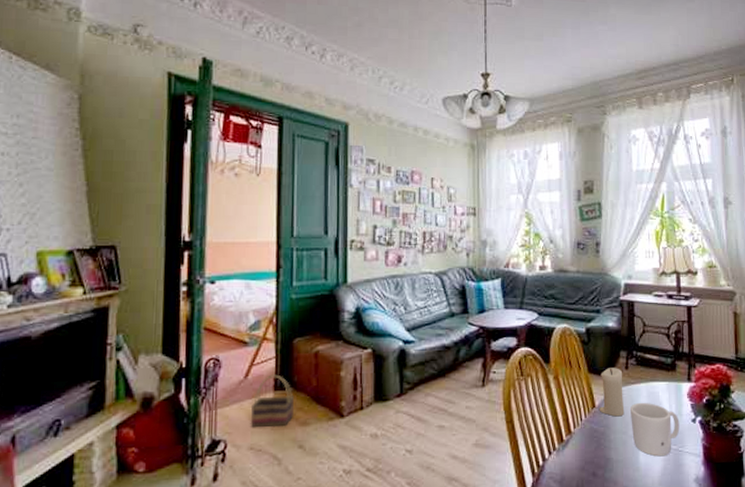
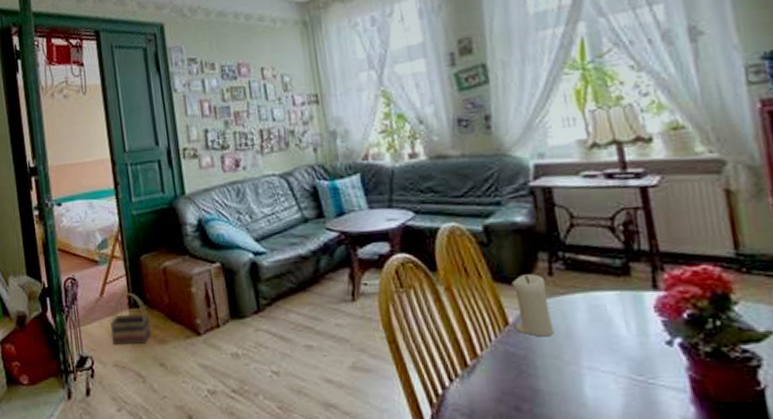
mug: present [631,402,680,457] -> none [562,318,647,390]

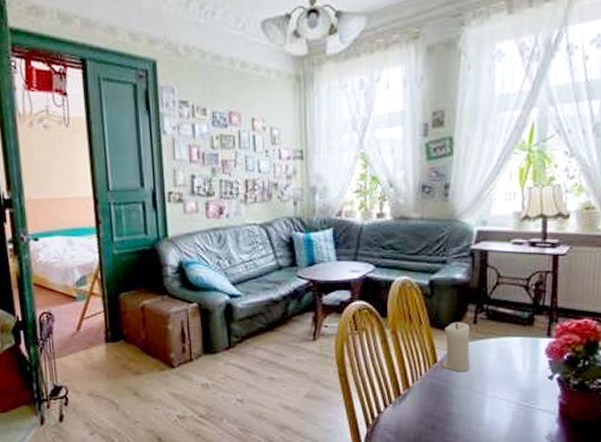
basket: present [109,292,151,345] -> none [85,327,126,376]

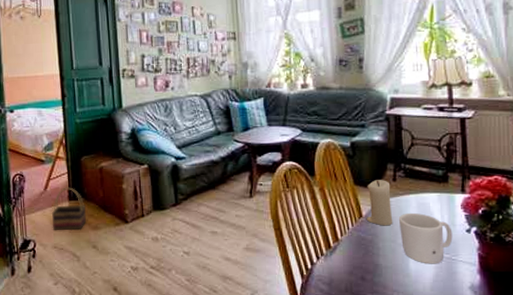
basket: none [85,327,126,376] -> present [51,187,86,231]
mug: none [477,358,534,413] -> present [399,212,453,264]

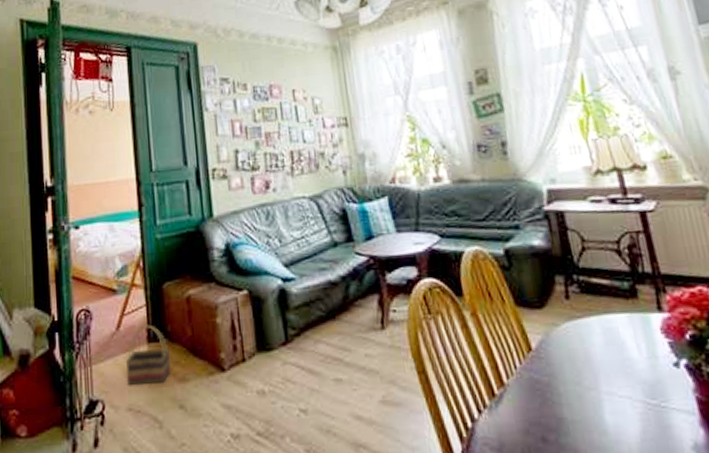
candle: present [366,180,393,226] -> none [532,298,574,363]
mug: present [399,212,453,264] -> none [581,341,658,415]

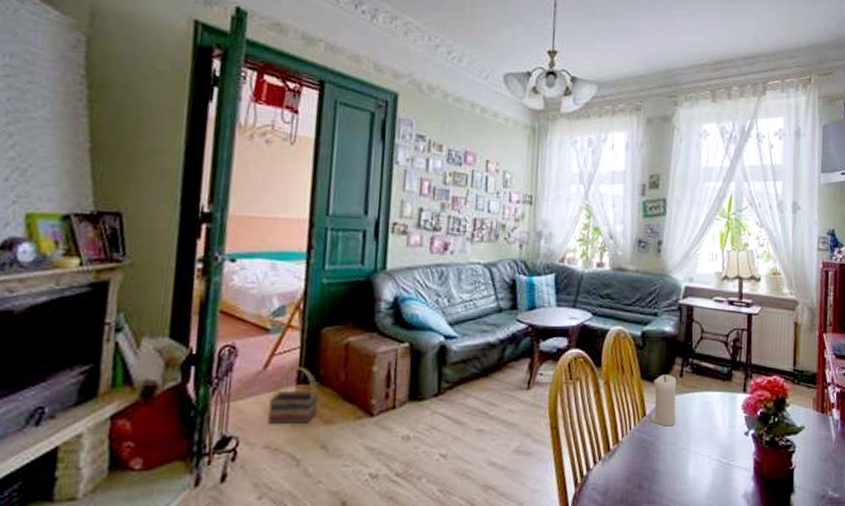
candle: none [532,298,574,363] -> present [649,375,677,427]

